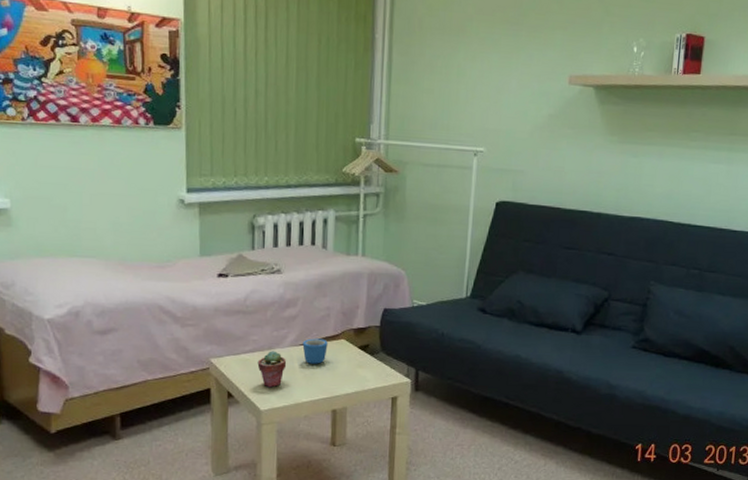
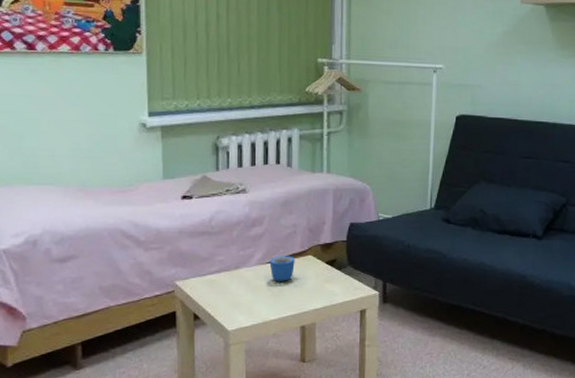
potted succulent: present [257,351,287,388] -> none [224,270,254,308]

